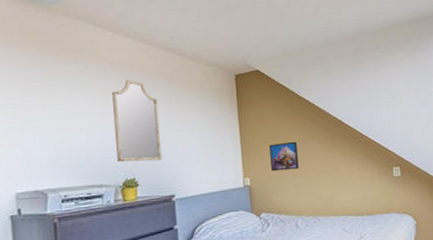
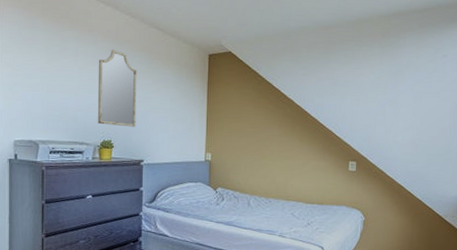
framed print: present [269,141,299,172] -> none [232,124,259,151]

